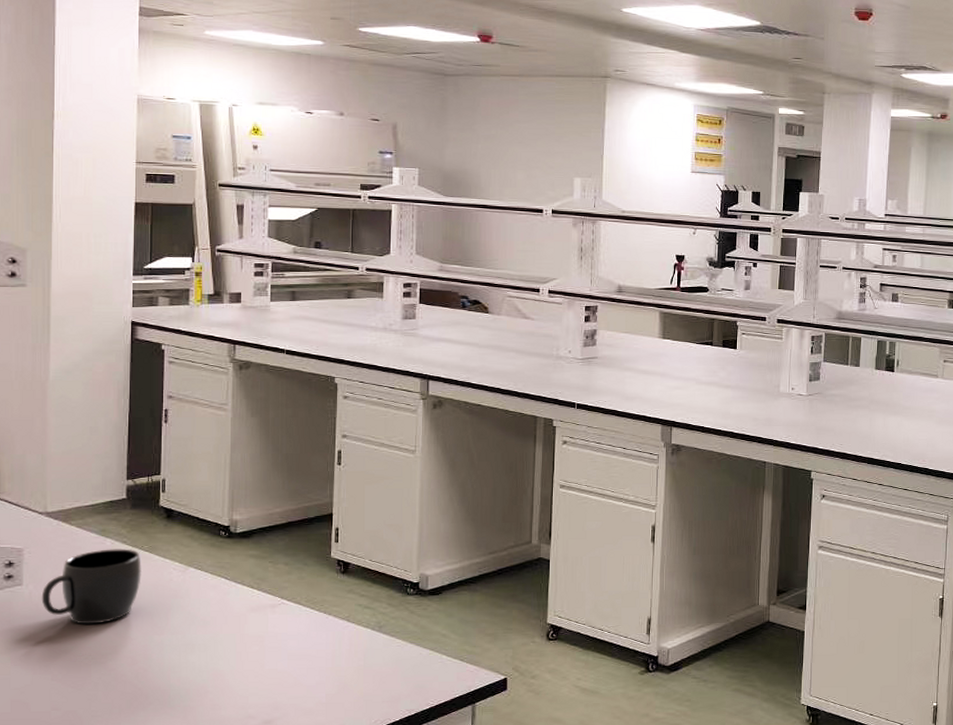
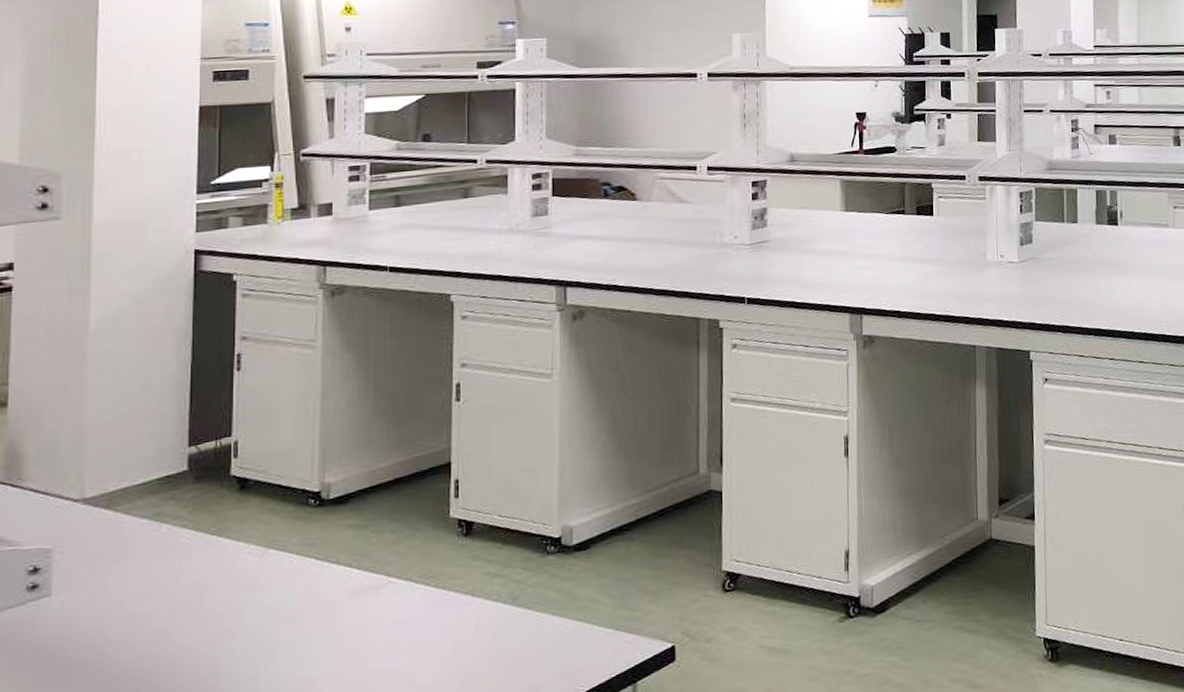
mug: present [41,549,141,625] -> none [76,534,207,639]

